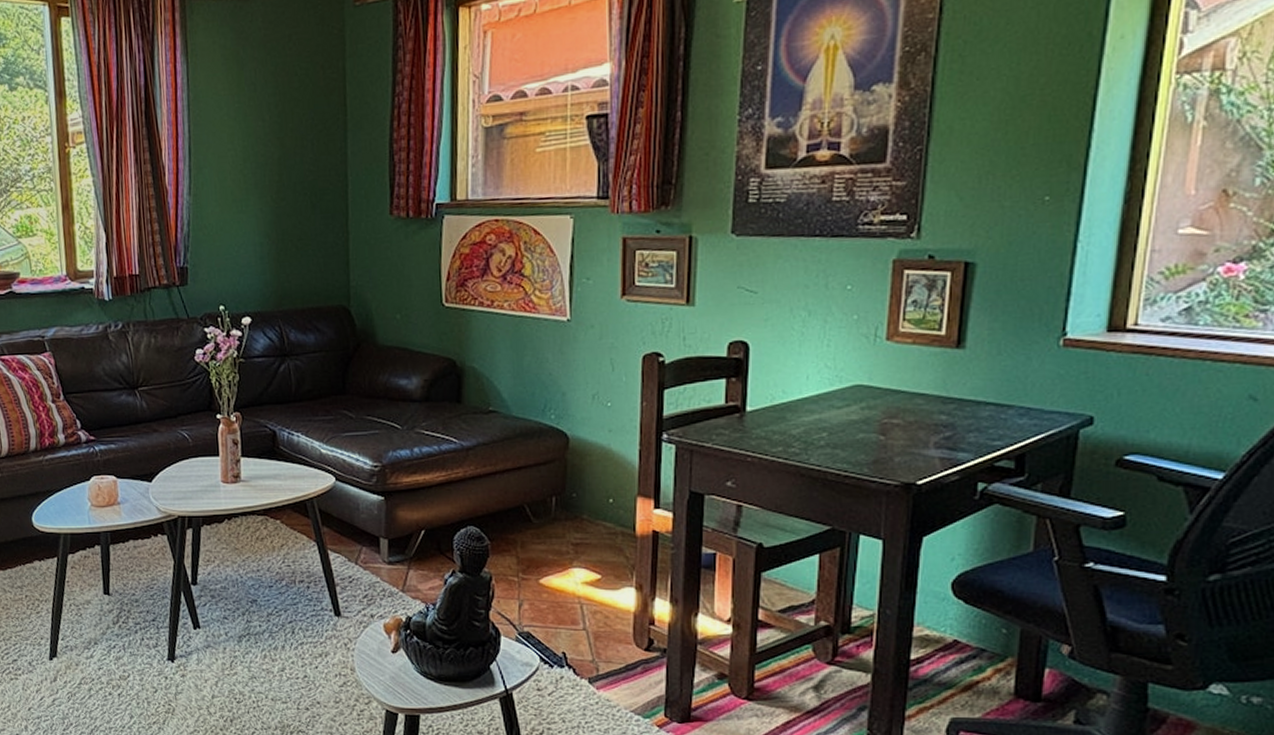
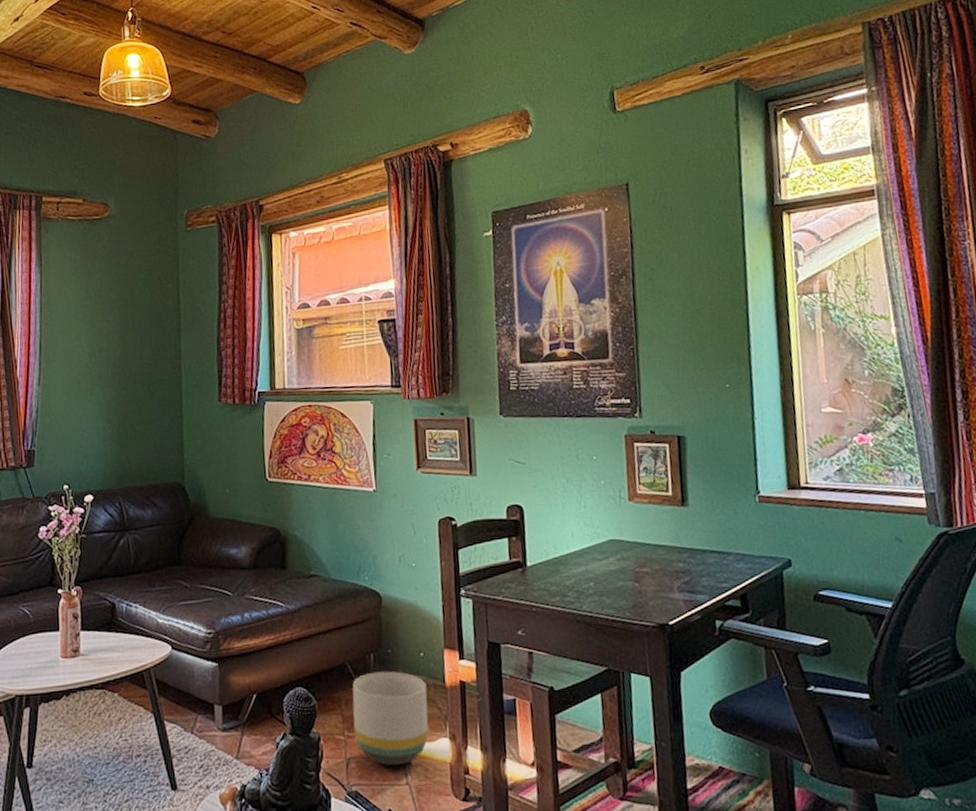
planter: none [528,515,614,611] -> present [352,671,429,767]

